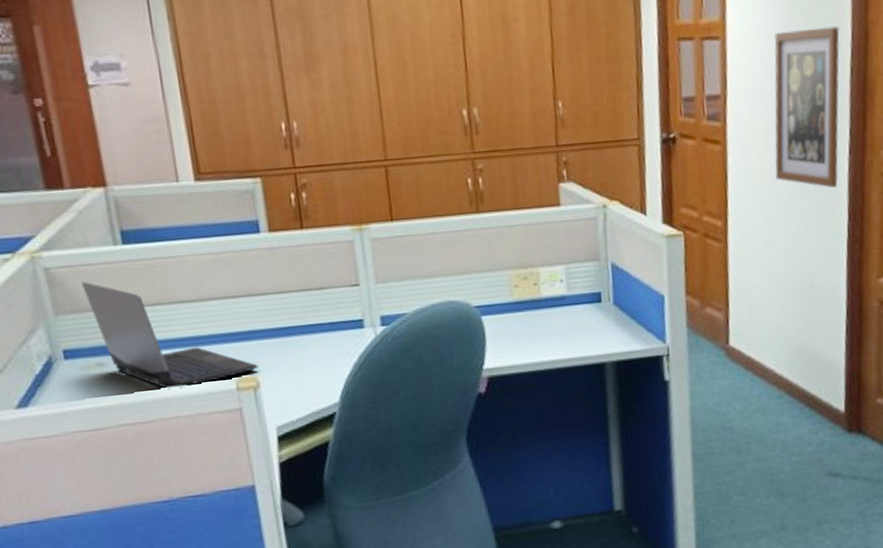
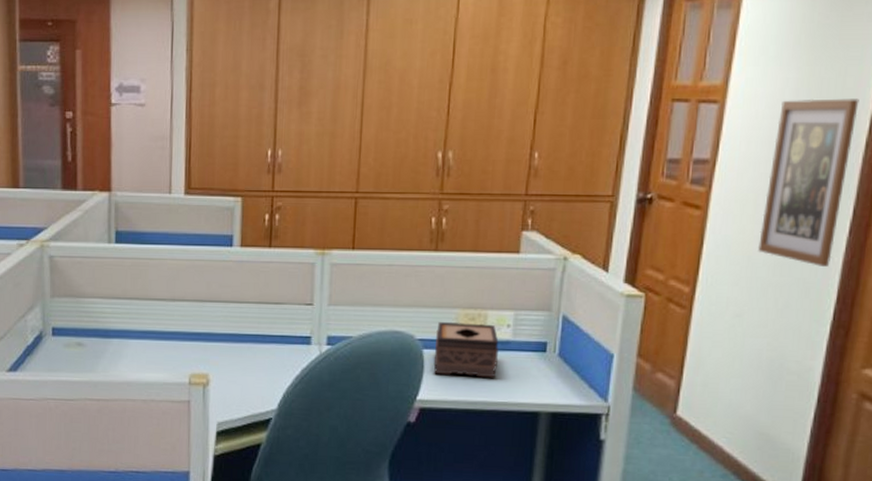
laptop computer: present [82,282,258,390] -> none [77,272,211,375]
tissue box: none [491,282,557,340] -> present [434,322,499,378]

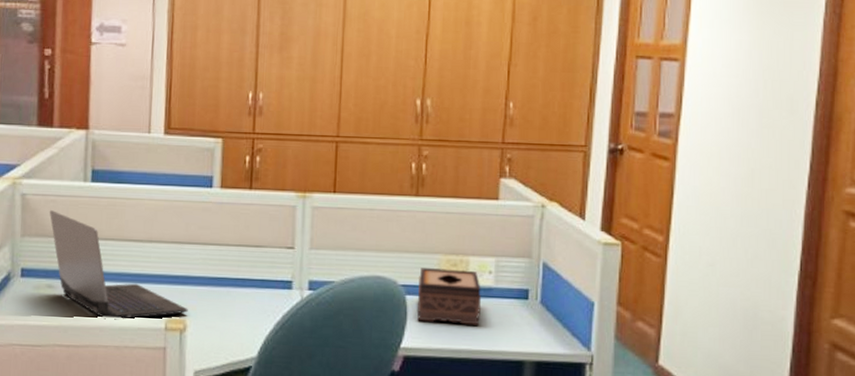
laptop computer: none [77,272,211,375] -> present [50,210,188,320]
wall art: present [758,98,859,267] -> none [725,60,806,218]

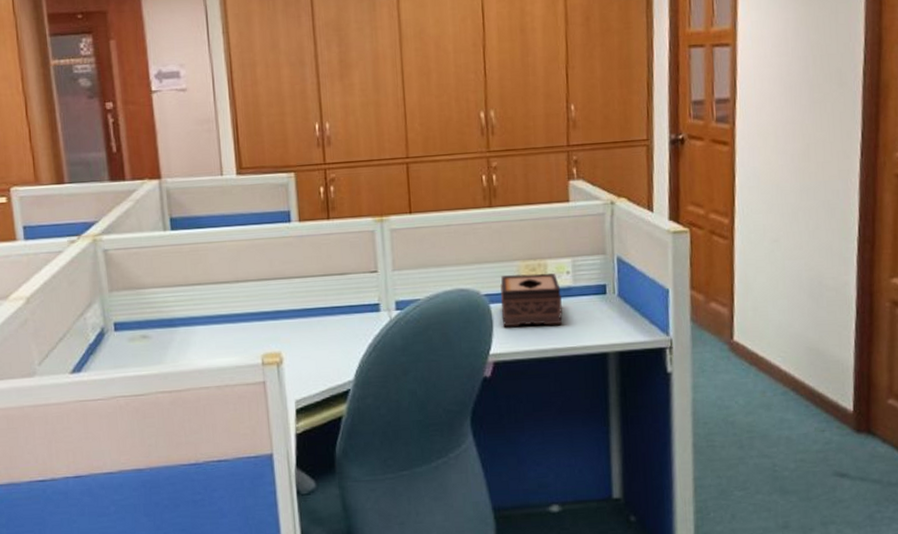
laptop computer: present [50,210,188,320] -> none [134,262,282,362]

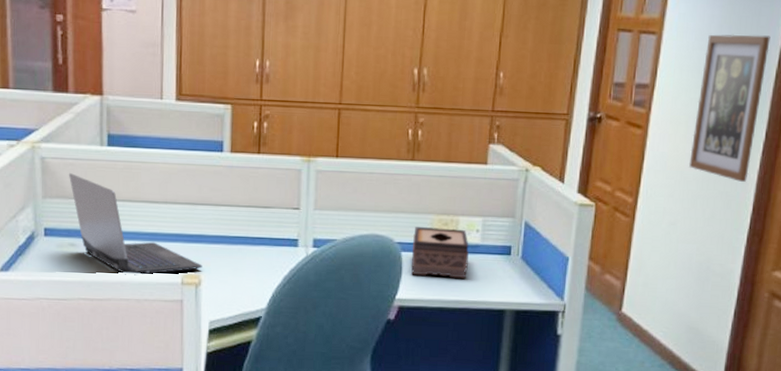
laptop computer: none [134,262,282,362] -> present [69,173,202,276]
wall art: none [783,32,853,188] -> present [689,34,771,182]

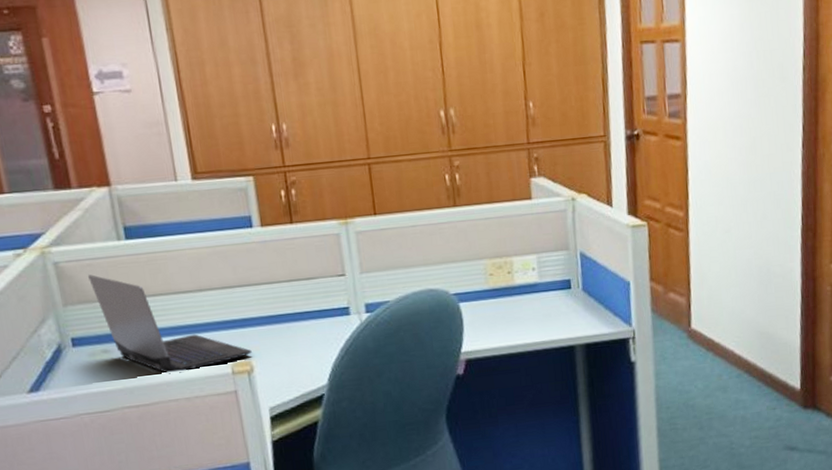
tissue box: present [411,227,469,279] -> none [468,270,530,325]
wall art: present [689,34,771,182] -> none [731,28,793,179]

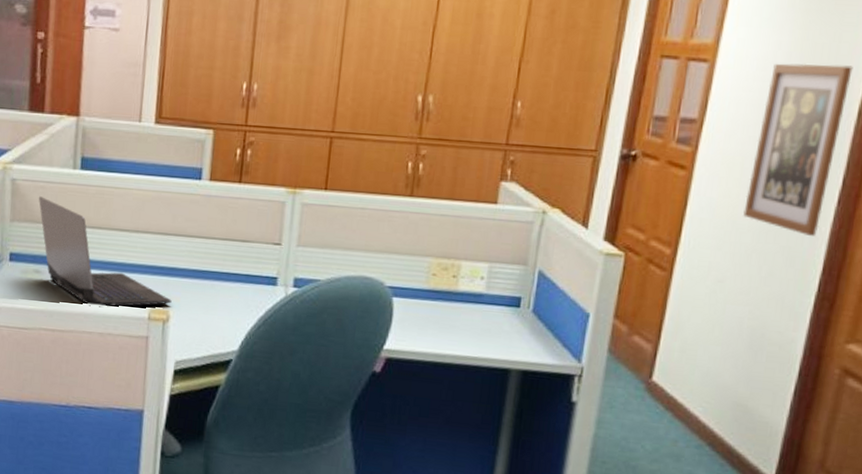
wall art: none [731,28,793,179] -> present [743,63,853,236]

